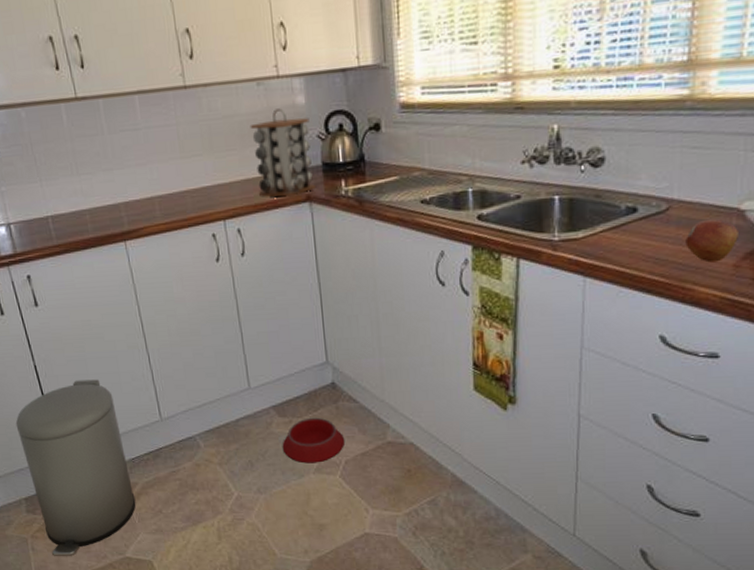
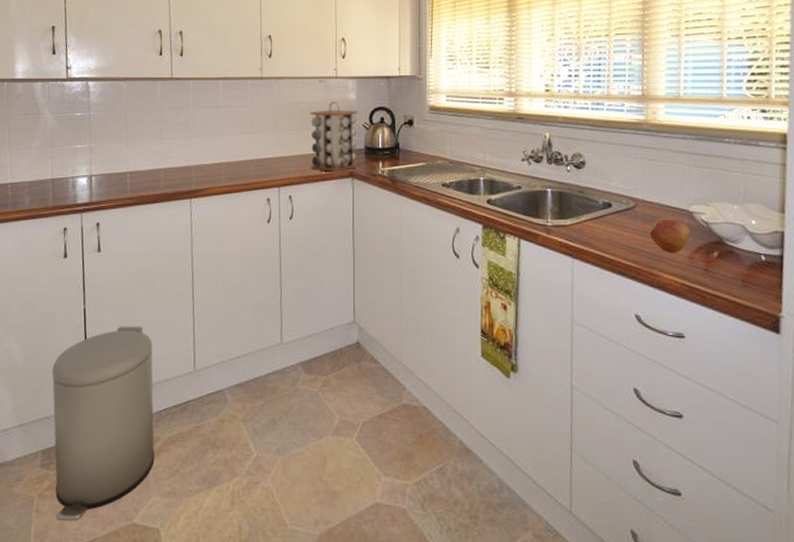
pet bowl: present [282,417,344,464] -> none [305,376,363,424]

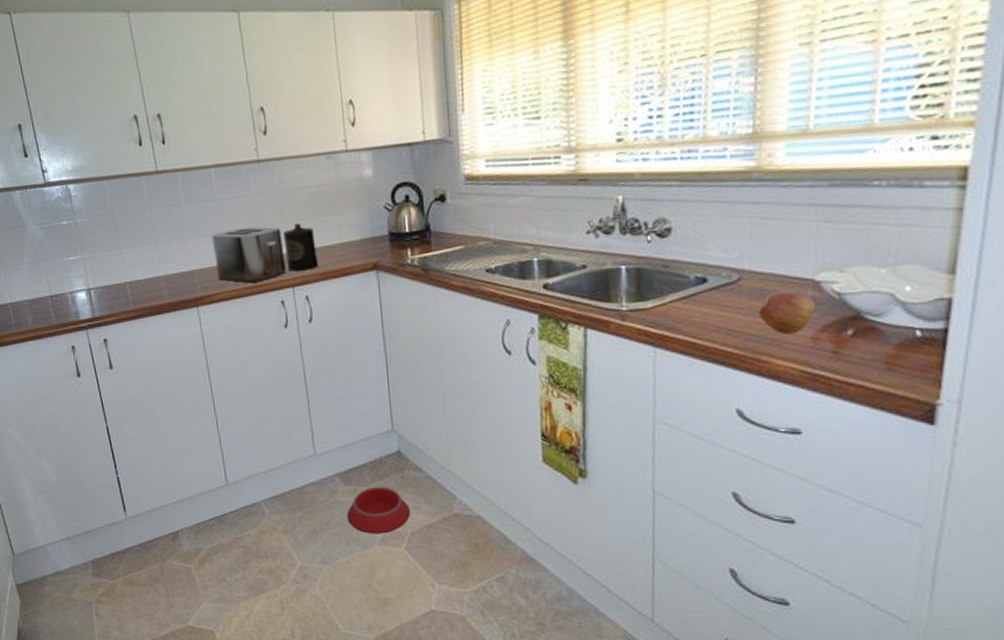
pedal bin: present [51,326,155,520] -> none [86,442,200,623]
toaster: none [212,133,275,181] -> present [211,226,286,283]
canister: none [275,133,303,173] -> present [283,223,318,271]
pet bowl: none [305,376,363,424] -> present [347,486,410,534]
spice rack: present [310,101,359,173] -> none [319,180,383,266]

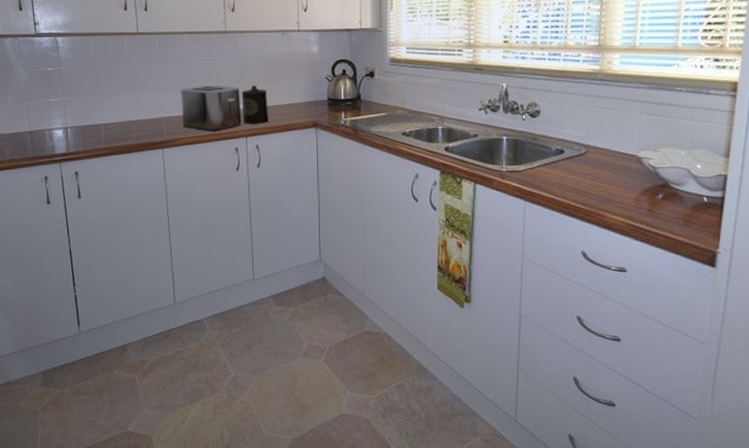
pet bowl: present [347,486,410,534] -> none [277,307,329,348]
fruit: present [759,289,815,335] -> none [599,162,637,196]

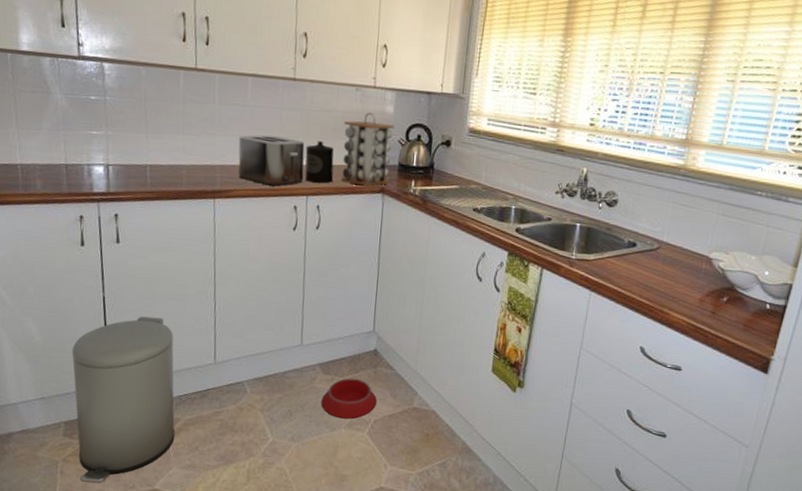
pedal bin: none [45,265,143,429] -> present [71,316,175,483]
spice rack: none [273,54,322,123] -> present [341,112,394,188]
pet bowl: none [277,307,329,348] -> present [321,378,377,419]

